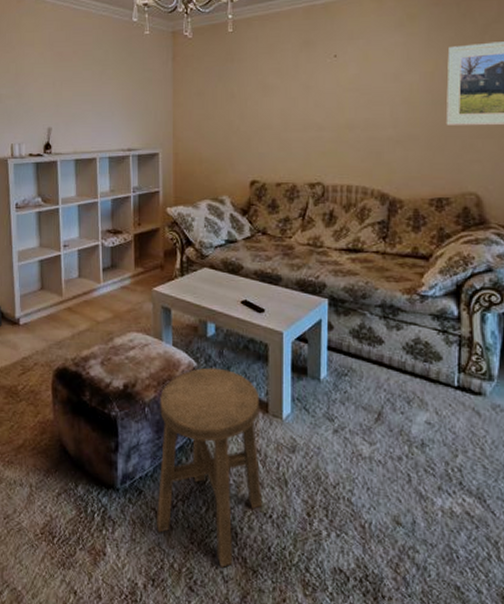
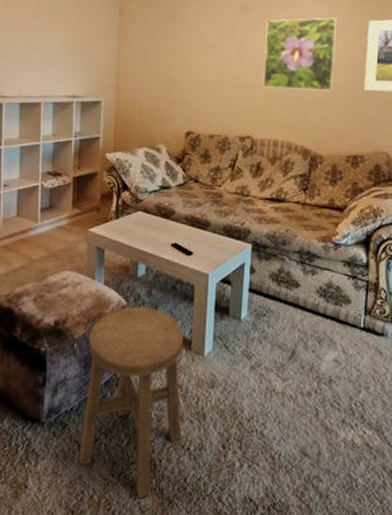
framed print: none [331,46,413,129] -> present [262,17,338,91]

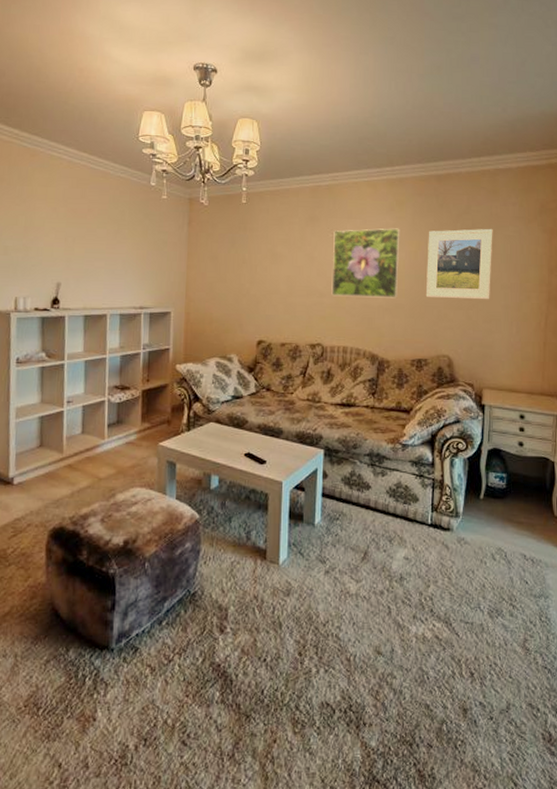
stool: present [78,306,184,499] -> none [151,519,258,717]

